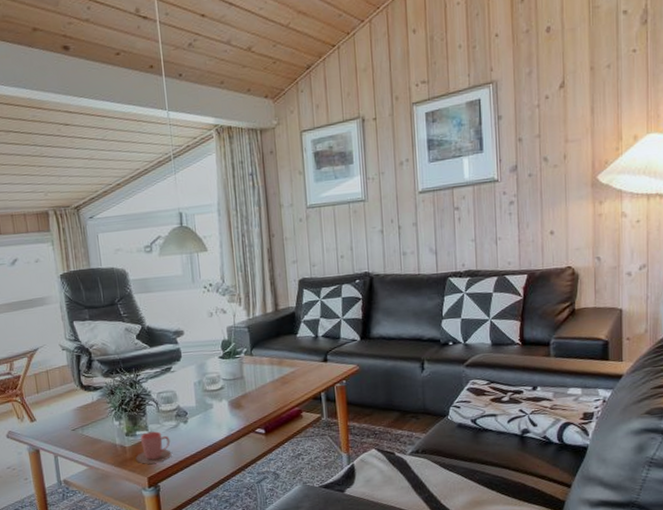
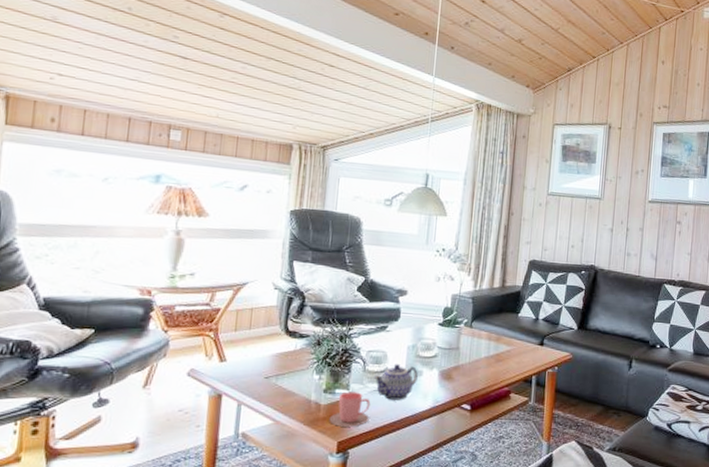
teapot: none [169,400,209,435] -> present [374,364,418,400]

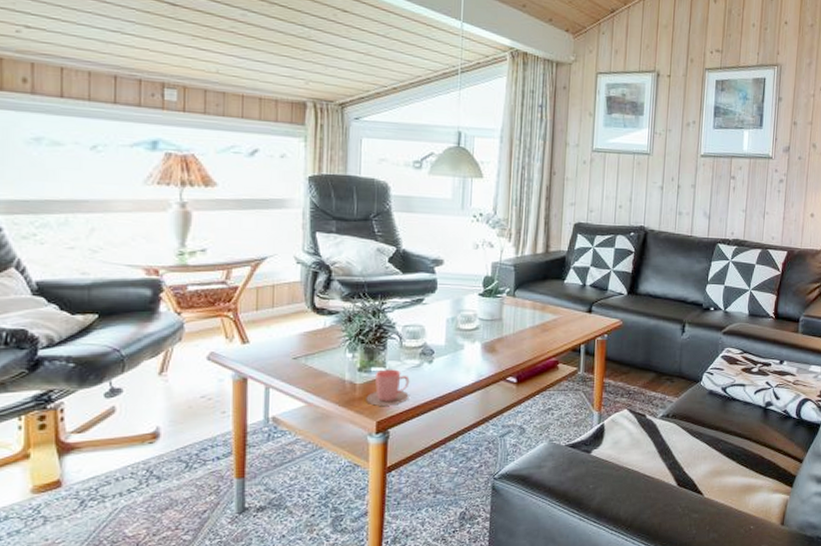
teapot: present [374,364,418,400] -> none [412,338,459,376]

